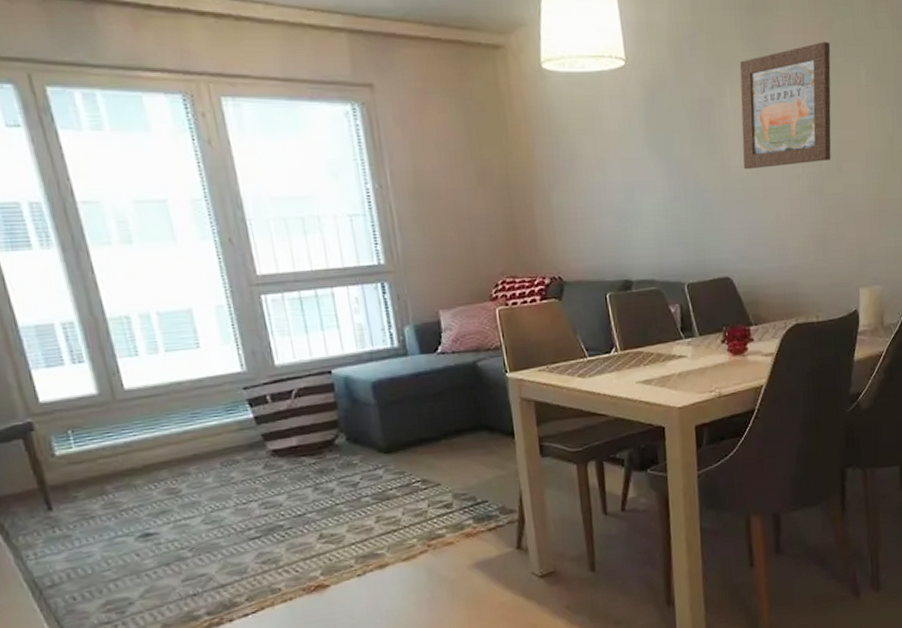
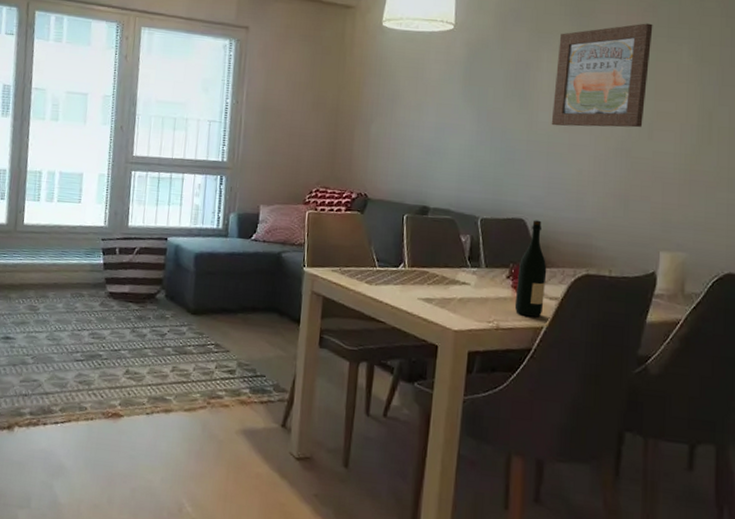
wine bottle: none [731,276,761,378] -> present [514,220,547,318]

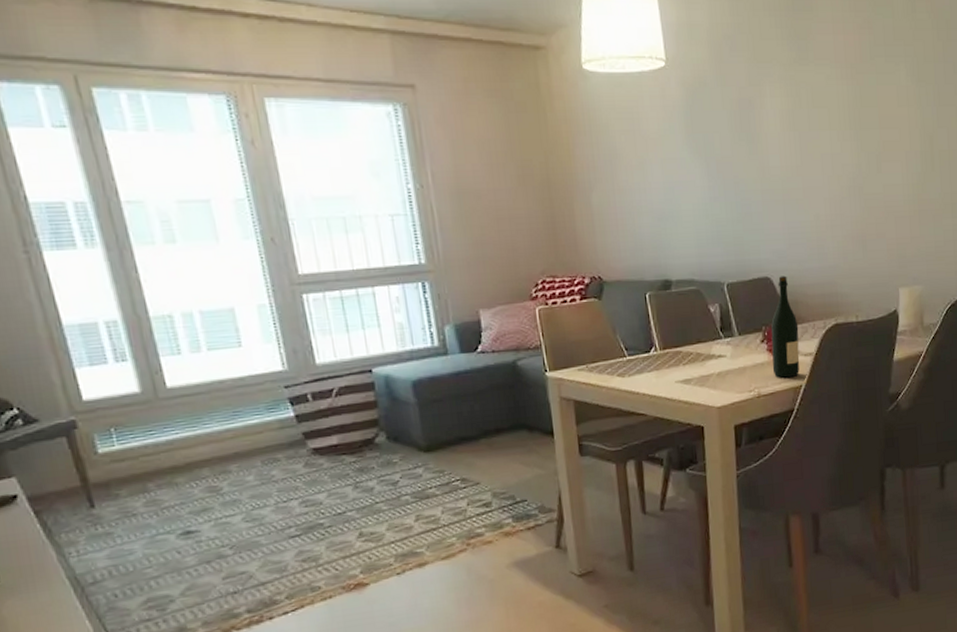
wall art: present [551,23,653,128] -> none [779,42,871,170]

